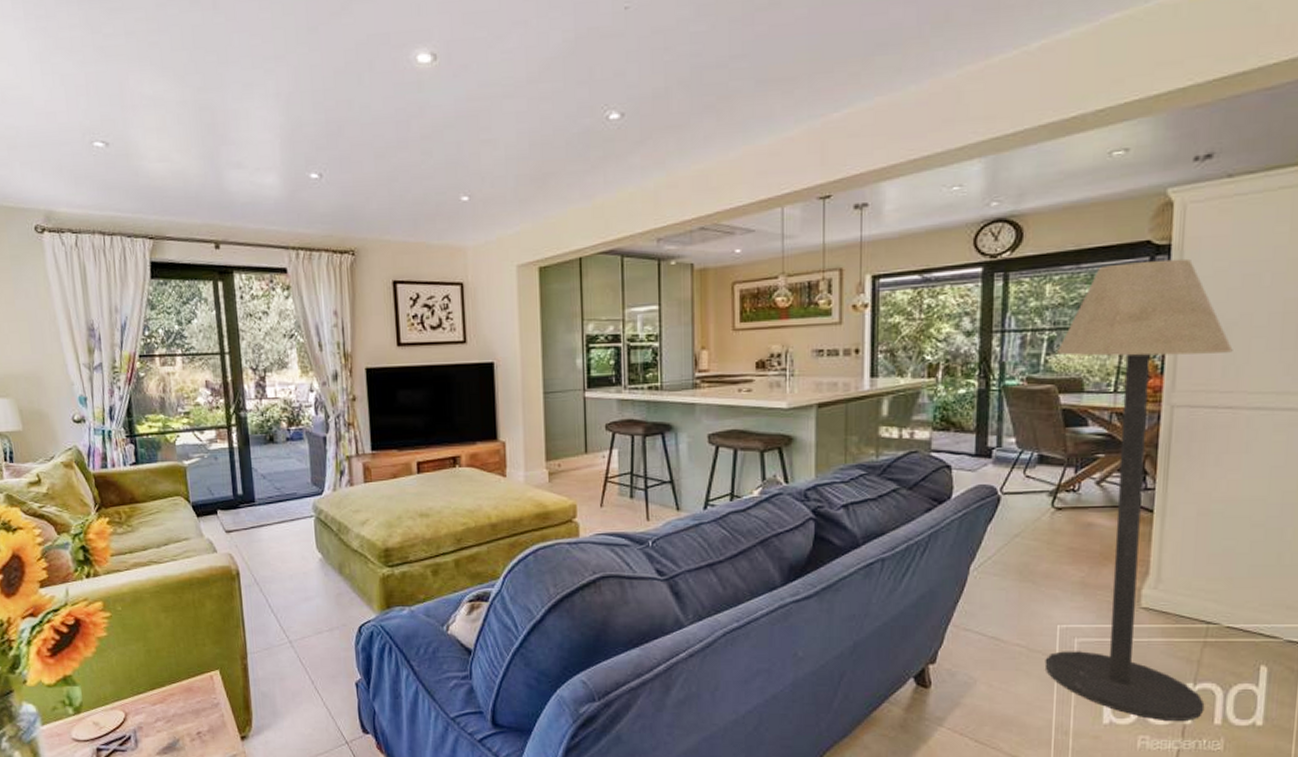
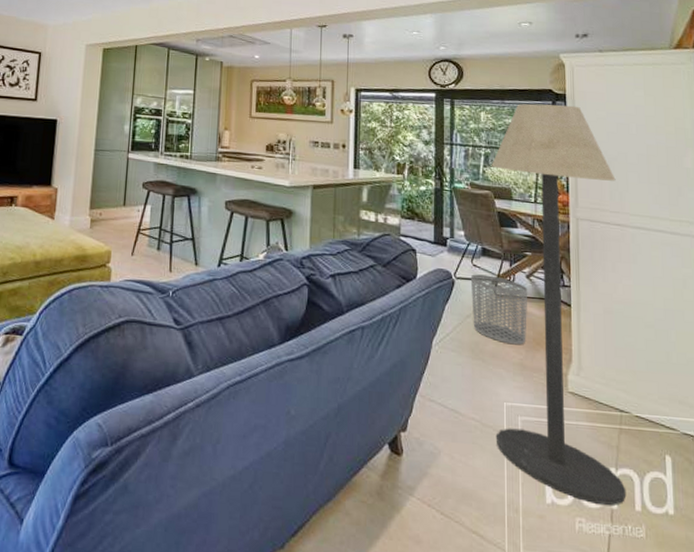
waste bin: none [1021,486,1097,562] -> present [470,274,528,345]

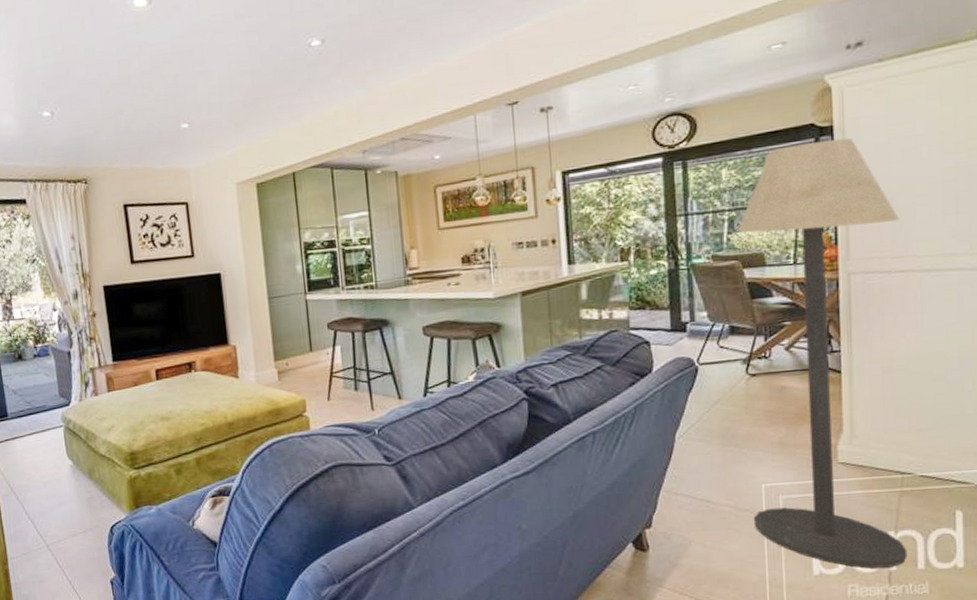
waste bin: present [470,274,528,345] -> none [717,354,788,424]

